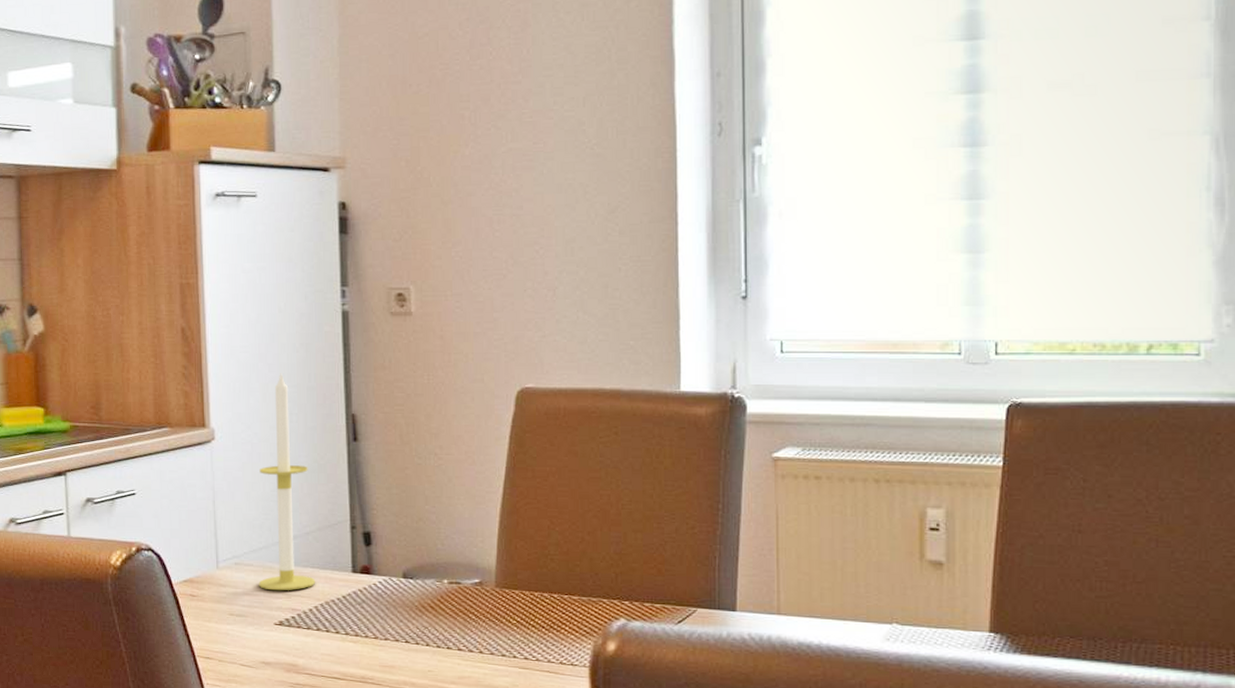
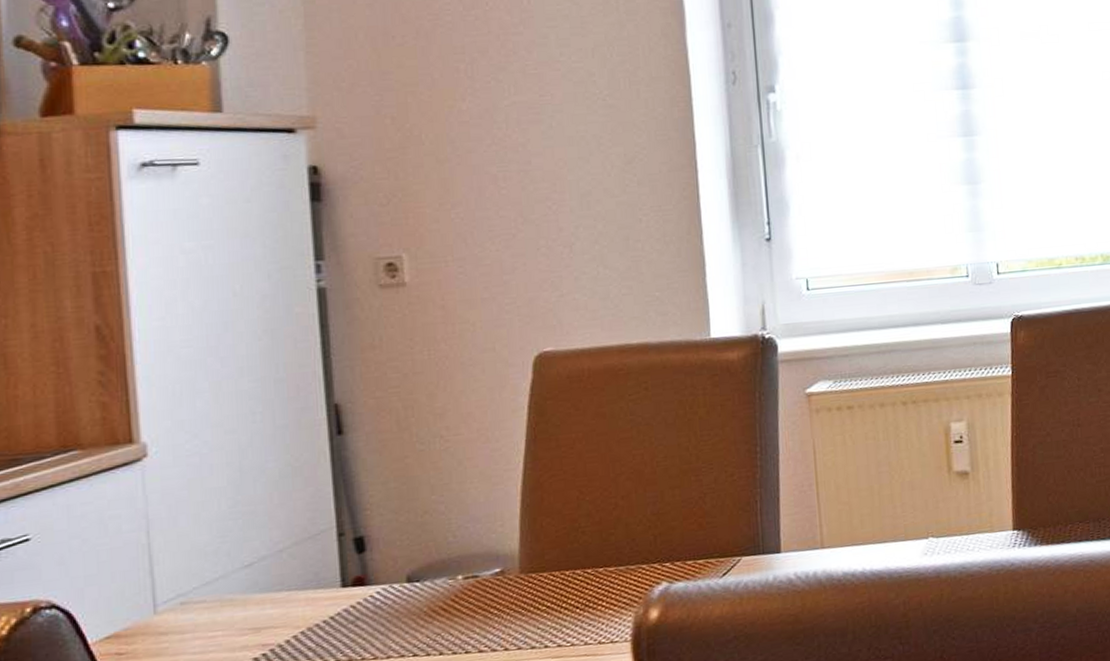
candle: present [258,373,316,591] -> none [212,366,294,628]

